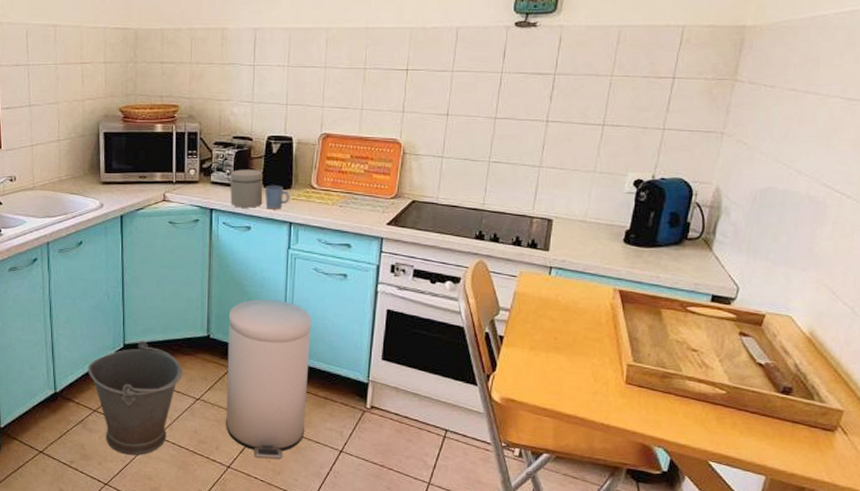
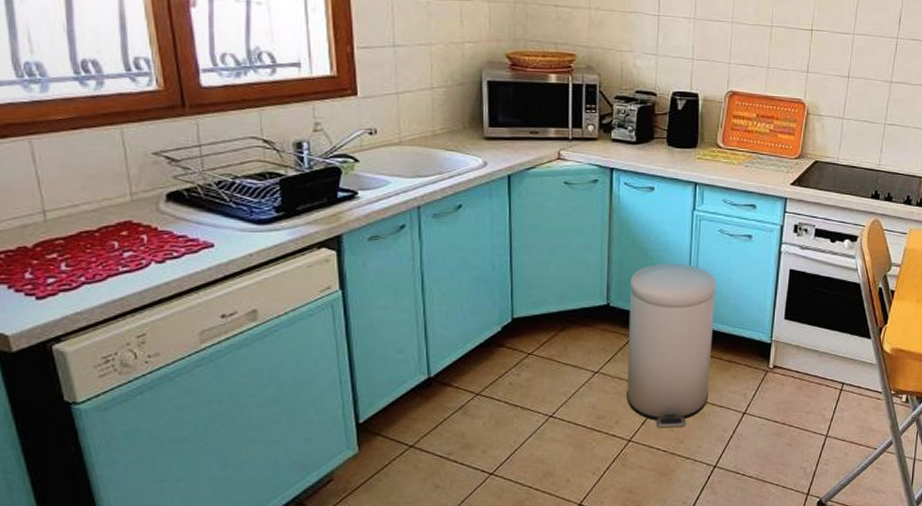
bucket: present [88,341,183,455] -> none [469,313,580,439]
jar: present [230,169,263,208] -> none [632,126,668,168]
mug: present [265,185,290,210] -> none [669,143,695,170]

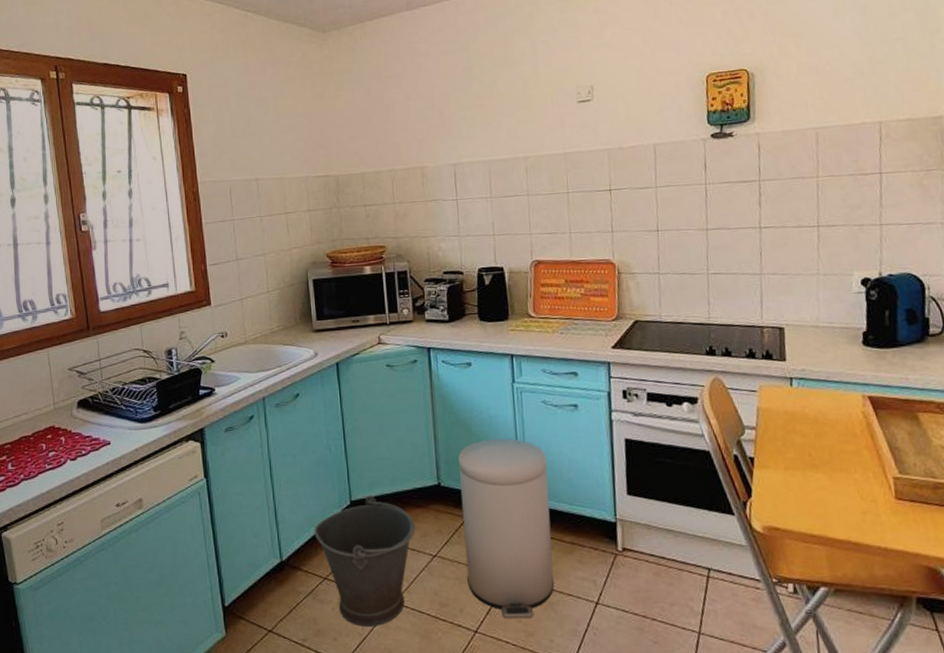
bucket: none [469,313,580,439] -> present [314,495,416,627]

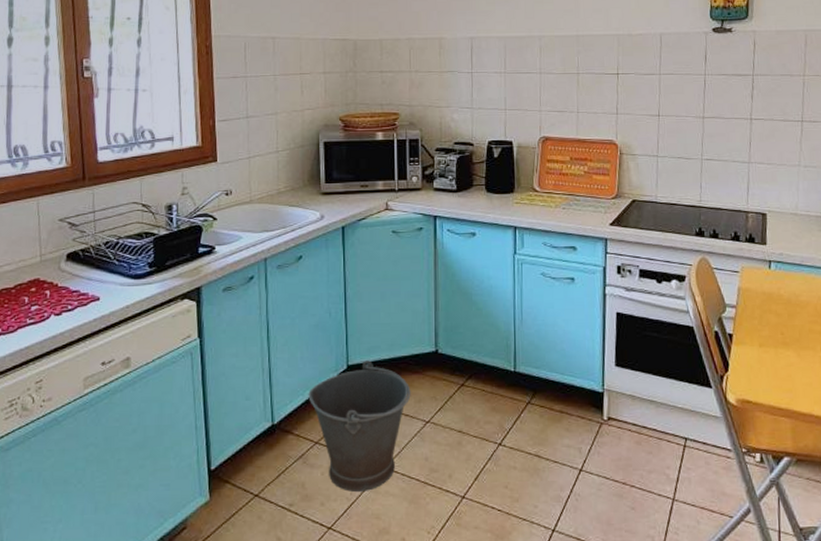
pedal bin: present [458,438,555,619] -> none [456,307,543,485]

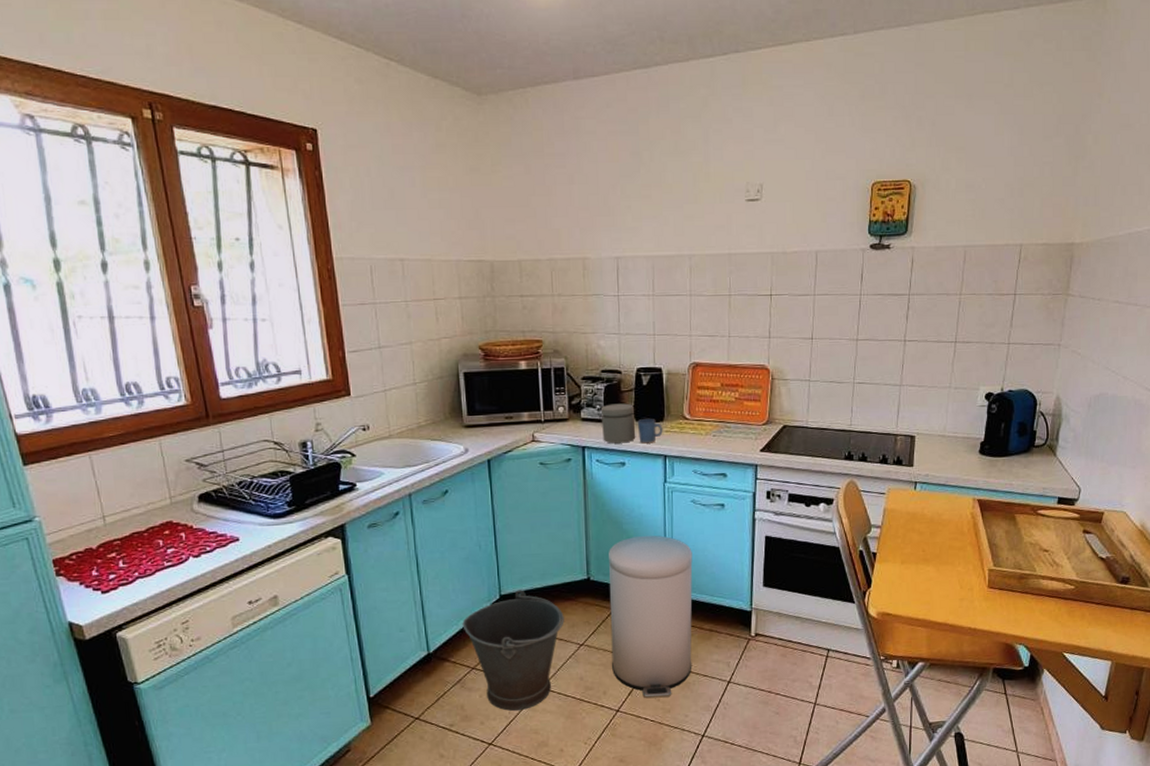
jar: none [452,174,487,214] -> present [600,403,636,444]
pedal bin: none [456,307,543,485] -> present [608,535,693,699]
mug: none [488,189,513,215] -> present [637,418,663,444]

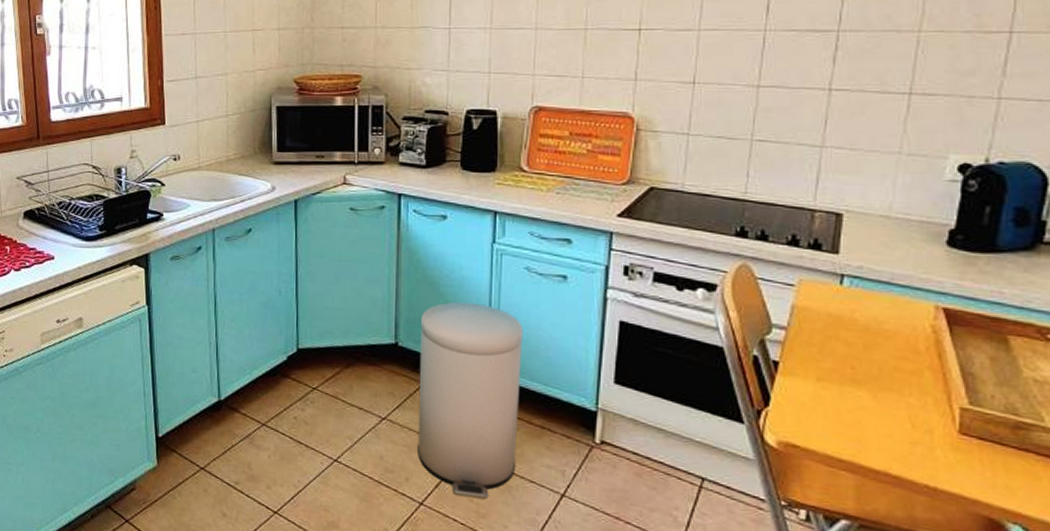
bucket: present [462,590,564,711] -> none [256,345,366,481]
jar: present [600,403,636,444] -> none [421,148,462,194]
mug: present [637,418,663,444] -> none [463,167,494,196]

